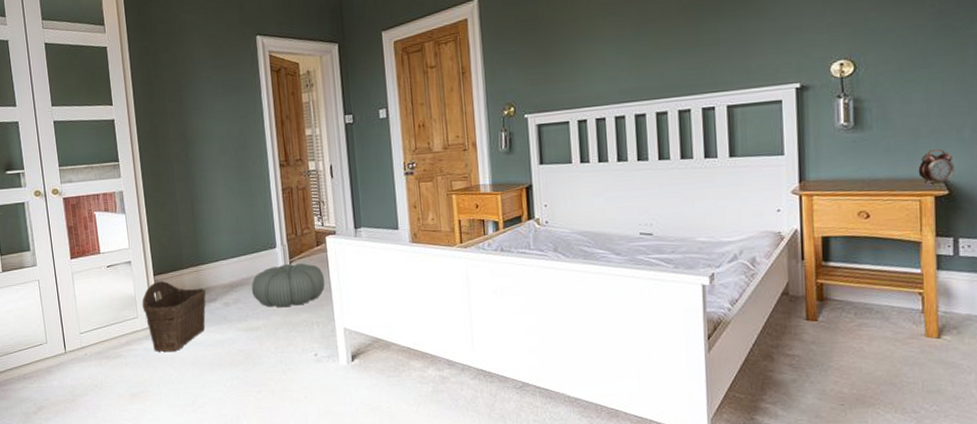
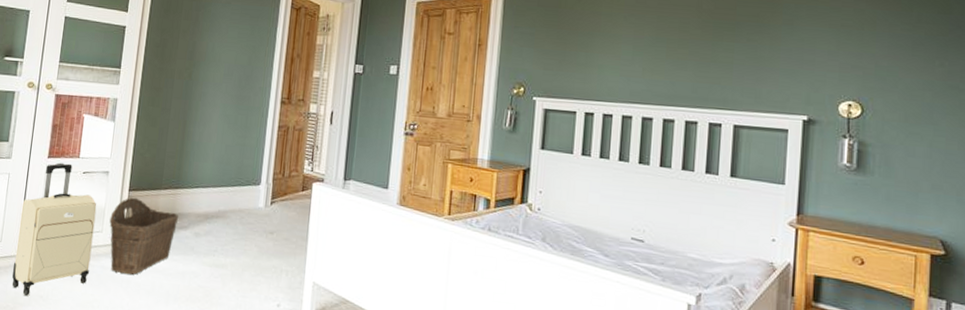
suitcase: none [57,260,135,388] -> present [11,162,97,297]
pouf: present [251,262,325,308] -> none [226,203,304,250]
alarm clock: present [918,149,954,184] -> none [916,206,952,243]

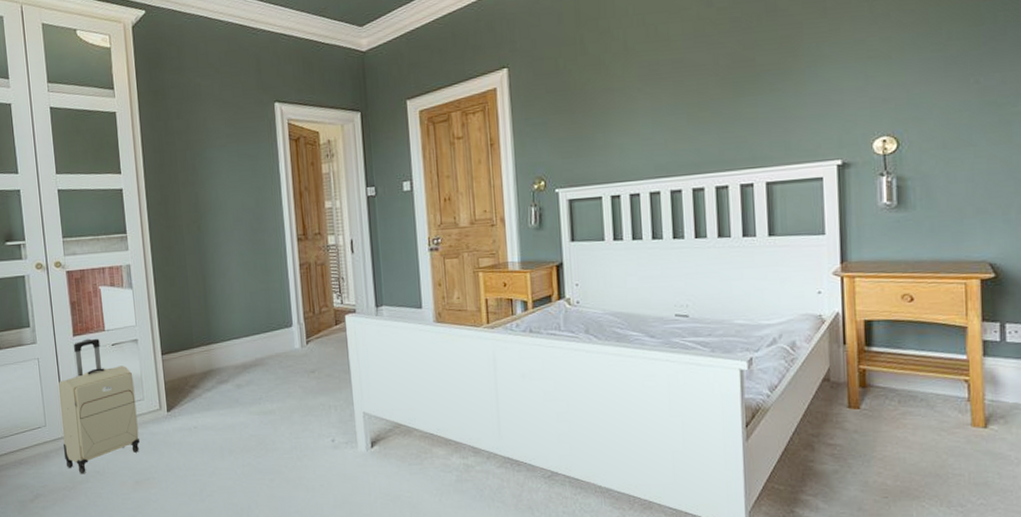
wicker basket: present [109,197,179,275] -> none [148,360,217,437]

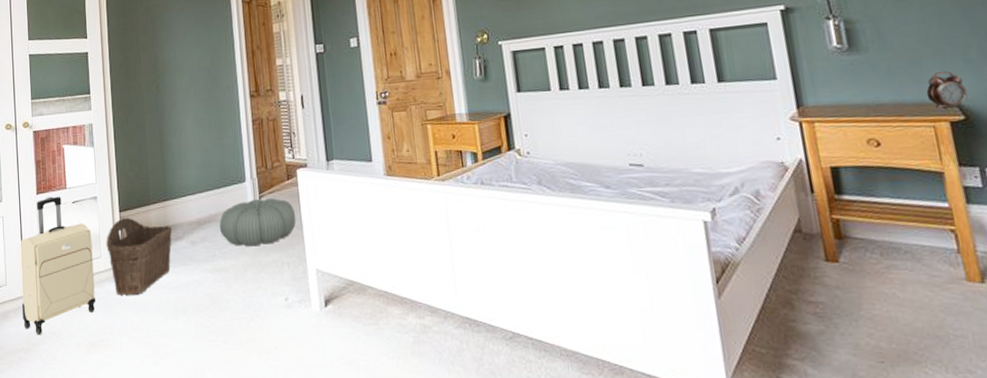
wicker basket: none [148,360,217,437] -> present [106,217,173,296]
pouf: none [266,342,344,390] -> present [219,197,296,247]
alarm clock: none [963,230,1000,266] -> present [926,71,967,108]

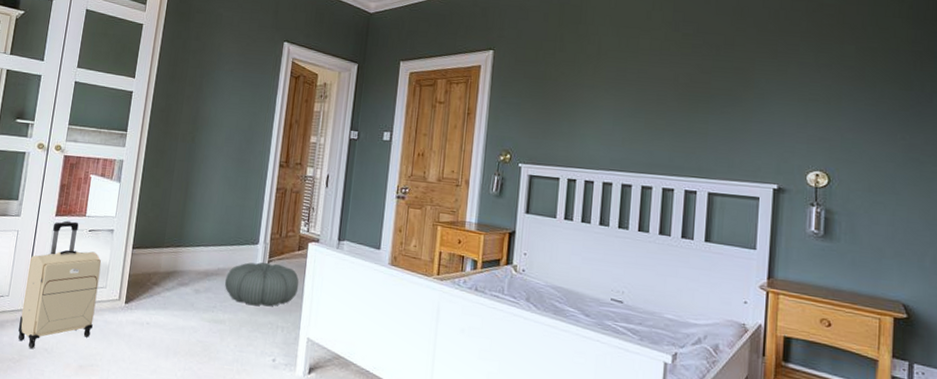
wicker basket: present [106,217,173,296] -> none [113,254,180,330]
alarm clock: present [926,71,967,108] -> none [880,272,914,307]

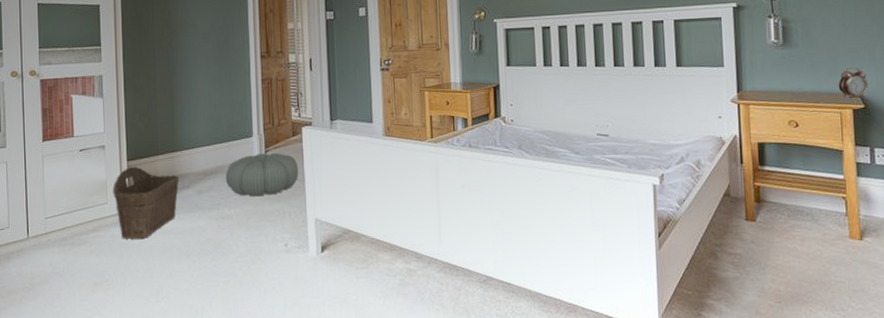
suitcase: present [18,220,102,349] -> none [24,144,100,276]
wicker basket: none [113,254,180,330] -> present [113,166,180,240]
alarm clock: none [880,272,914,307] -> present [838,67,868,98]

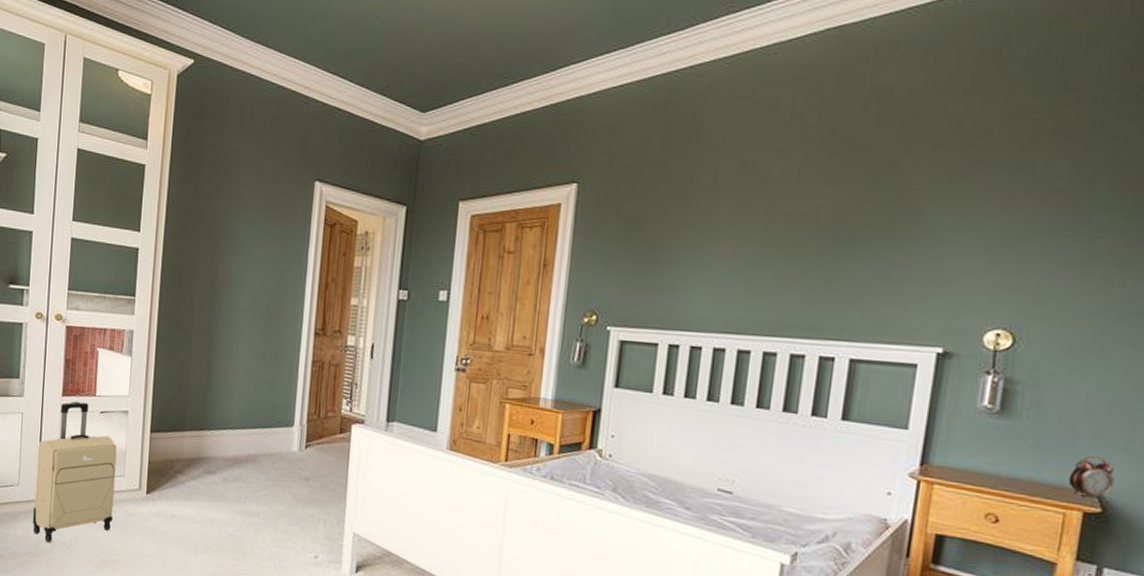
suitcase: none [24,144,100,276] -> present [33,401,117,543]
wicker basket: present [113,166,180,240] -> none [131,439,206,522]
pouf: present [226,152,299,197] -> none [257,447,343,497]

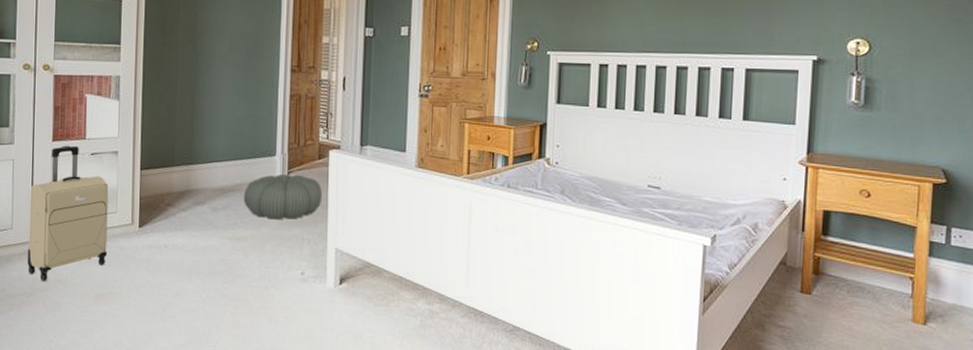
pouf: none [257,447,343,497] -> present [244,174,323,220]
alarm clock: present [1068,456,1114,499] -> none [919,137,953,171]

